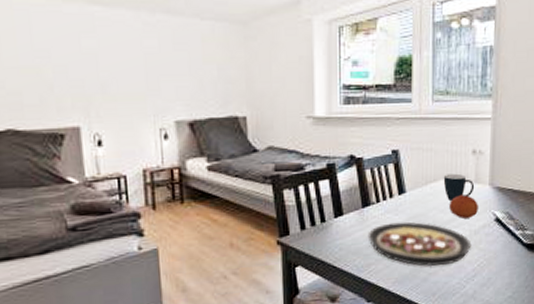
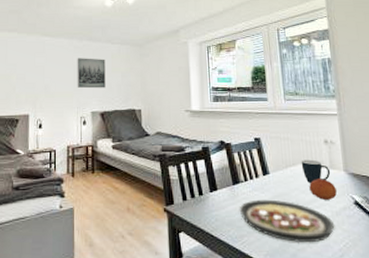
wall art: none [148,41,195,88] -> present [77,58,106,89]

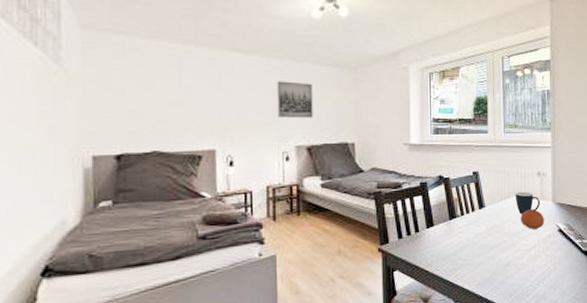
plate: present [239,199,335,242] -> none [454,232,540,271]

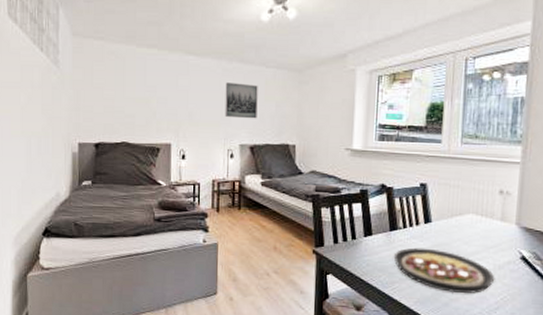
plate: none [454,232,540,271] -> present [393,247,495,293]
mug: present [515,191,541,214] -> none [468,209,501,234]
fruit: present [521,208,544,229] -> none [474,229,504,253]

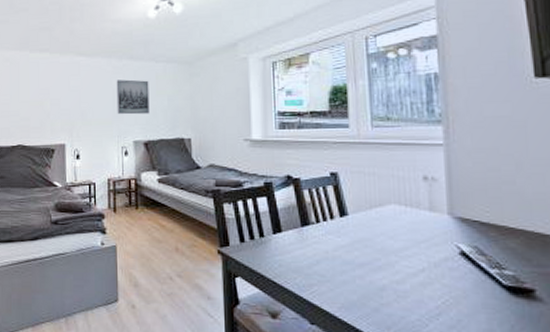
plate: present [393,247,495,293] -> none [308,244,432,297]

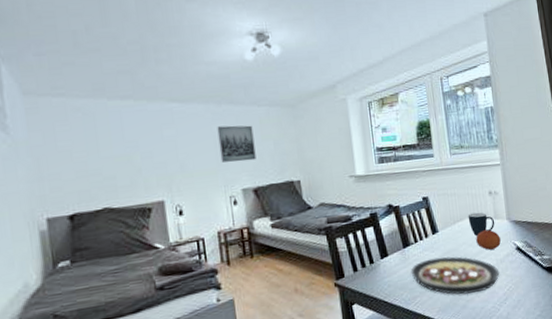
plate: none [308,244,432,297] -> present [411,256,500,295]
mug: none [390,199,430,227] -> present [468,212,495,236]
fruit: none [400,221,437,248] -> present [476,229,501,250]

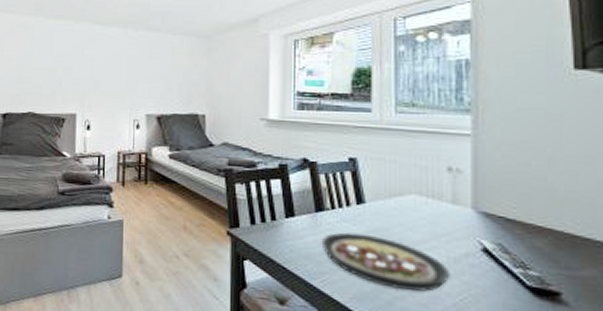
wall art: present [217,125,256,163] -> none [130,51,165,88]
mug: present [468,212,495,236] -> none [411,189,452,219]
fruit: present [476,229,501,250] -> none [419,213,458,242]

